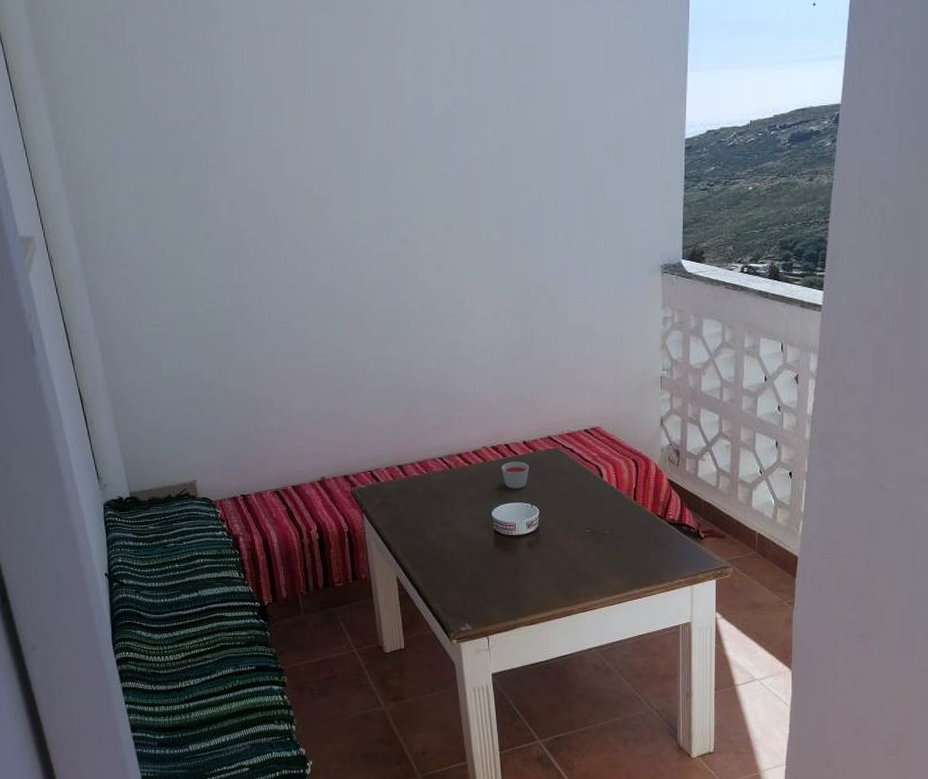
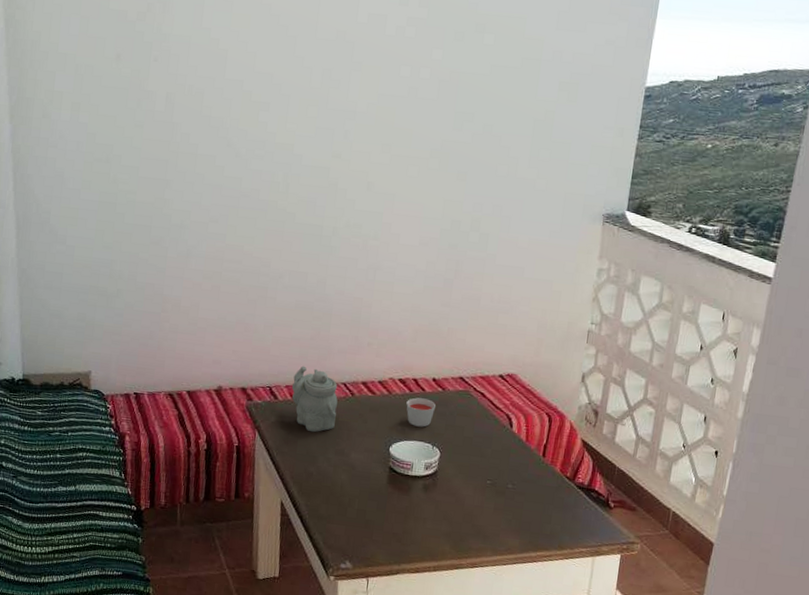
teapot: none [392,446,438,509] -> present [292,365,338,433]

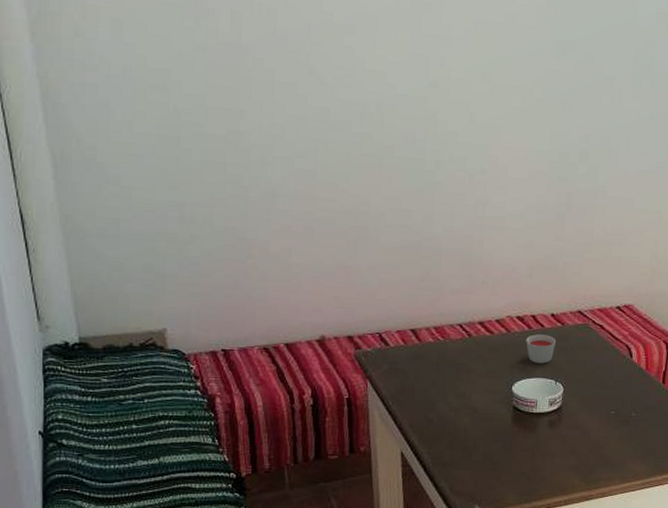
teapot: present [292,365,338,433] -> none [404,308,455,378]

